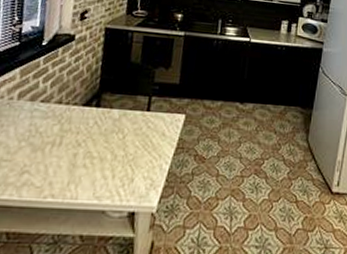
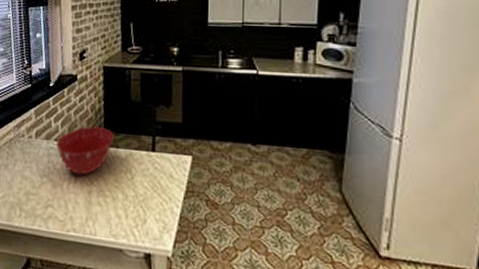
mixing bowl: none [42,87,109,138] -> present [56,126,114,176]

